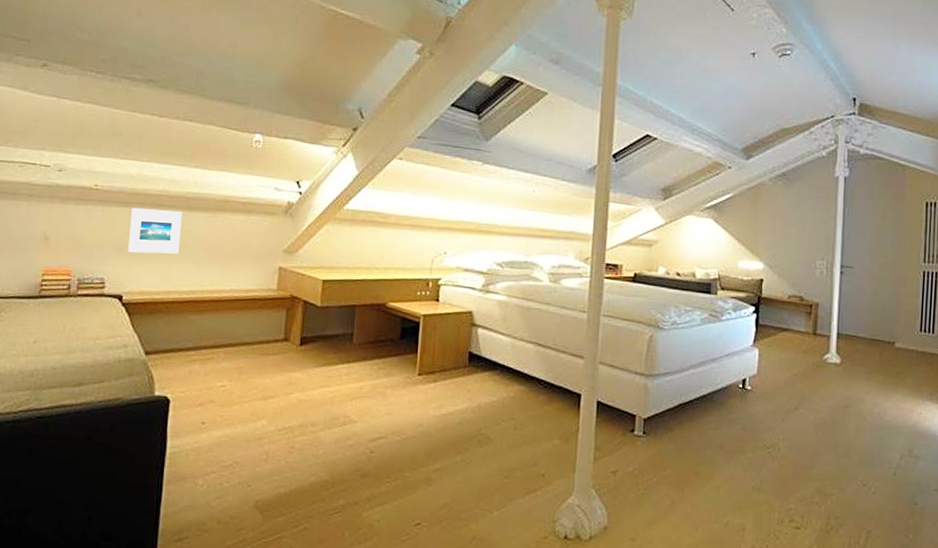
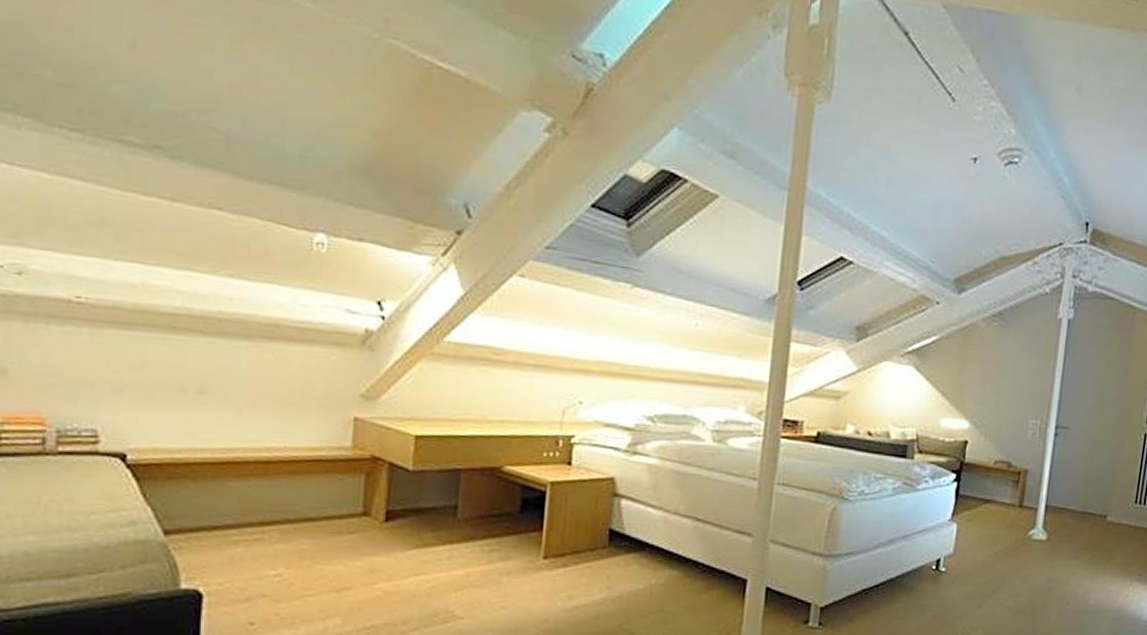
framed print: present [127,207,182,254] -> none [130,330,211,398]

